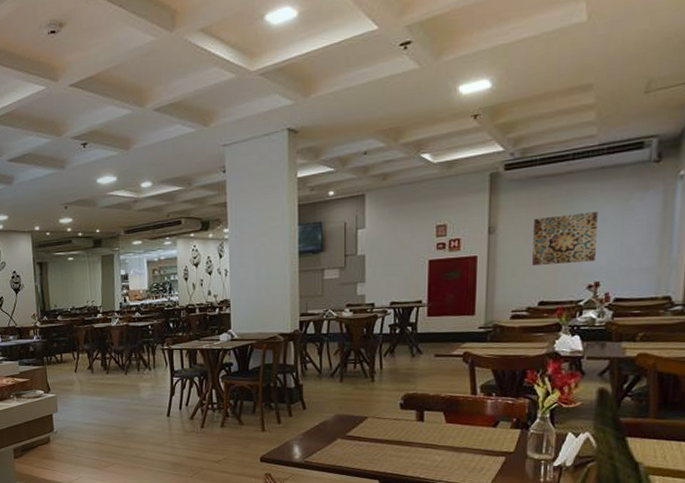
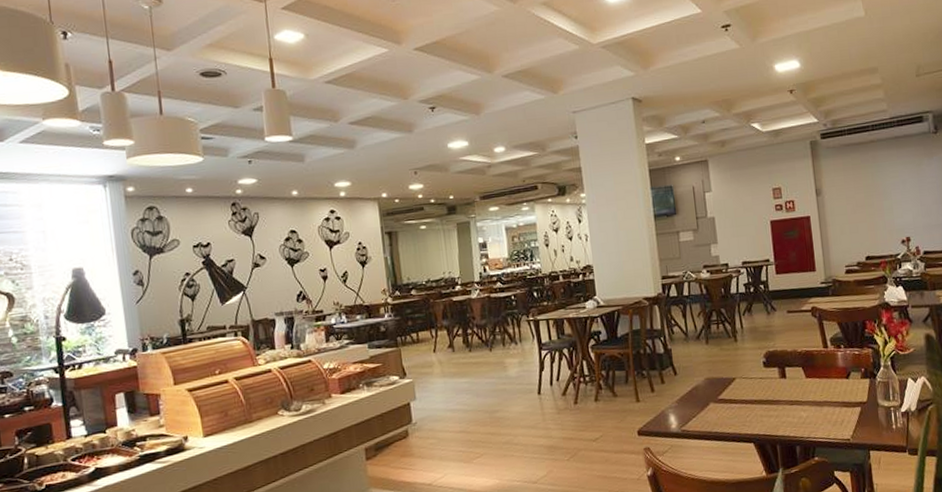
wall art: present [532,212,598,266] -> none [850,175,903,224]

